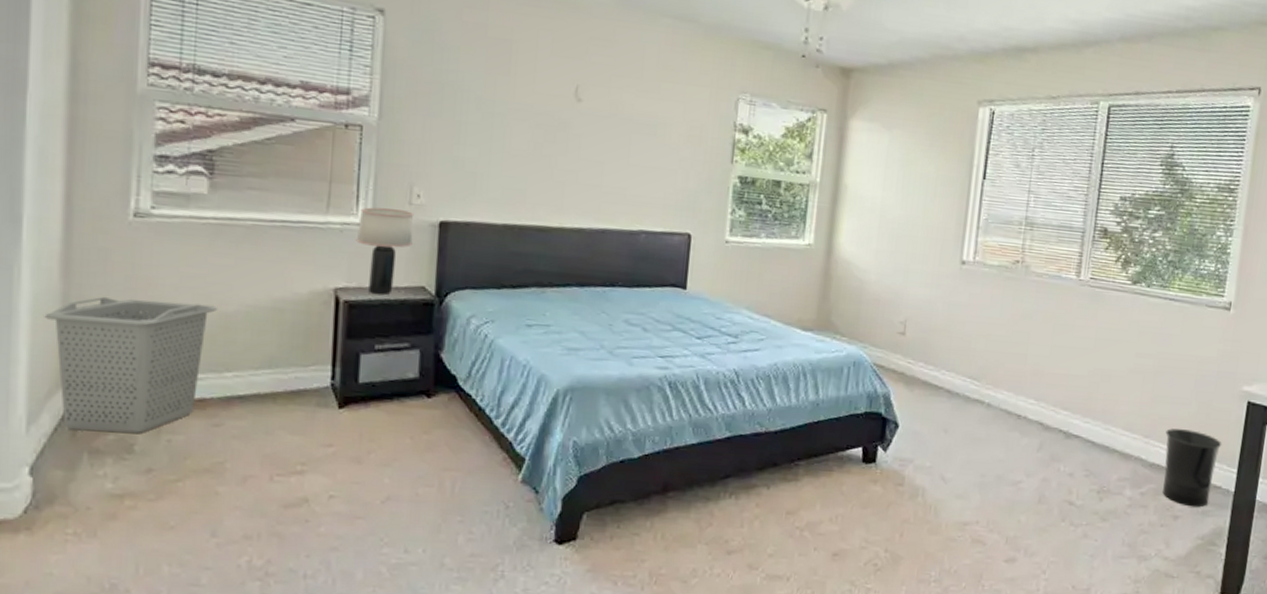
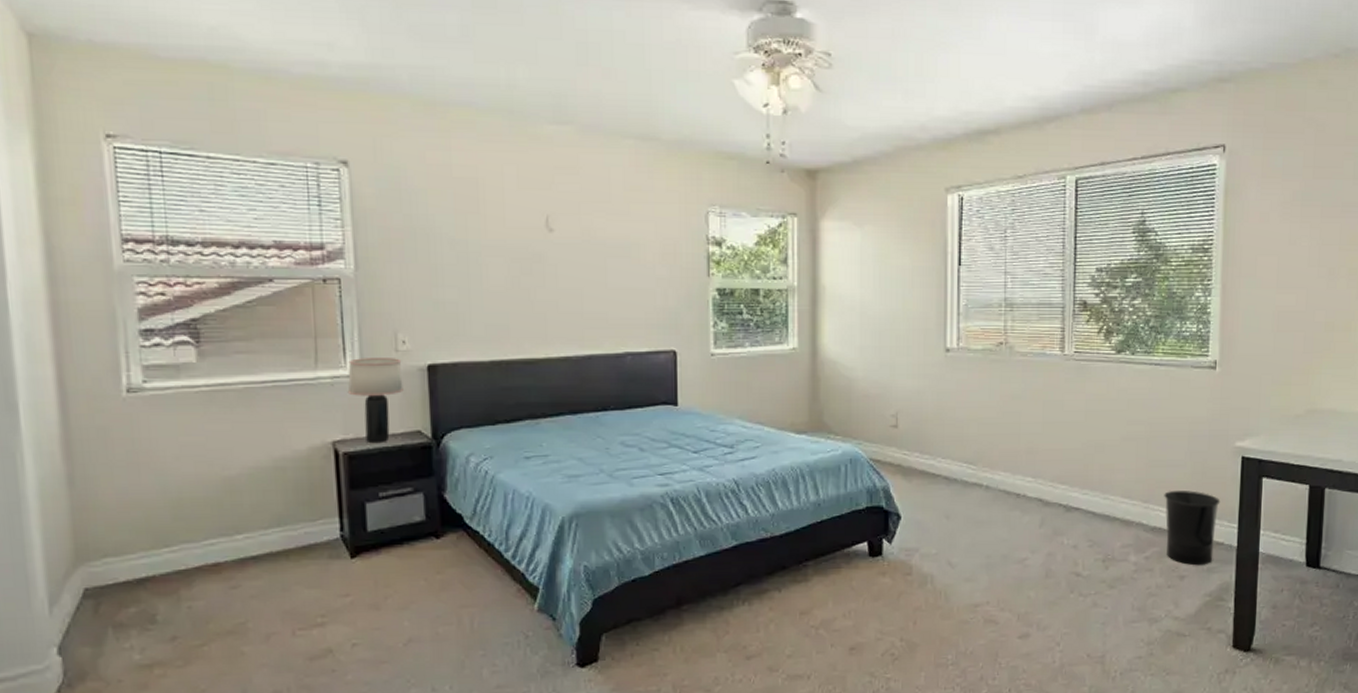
laundry basket: present [44,296,218,434] -> none [52,471,221,607]

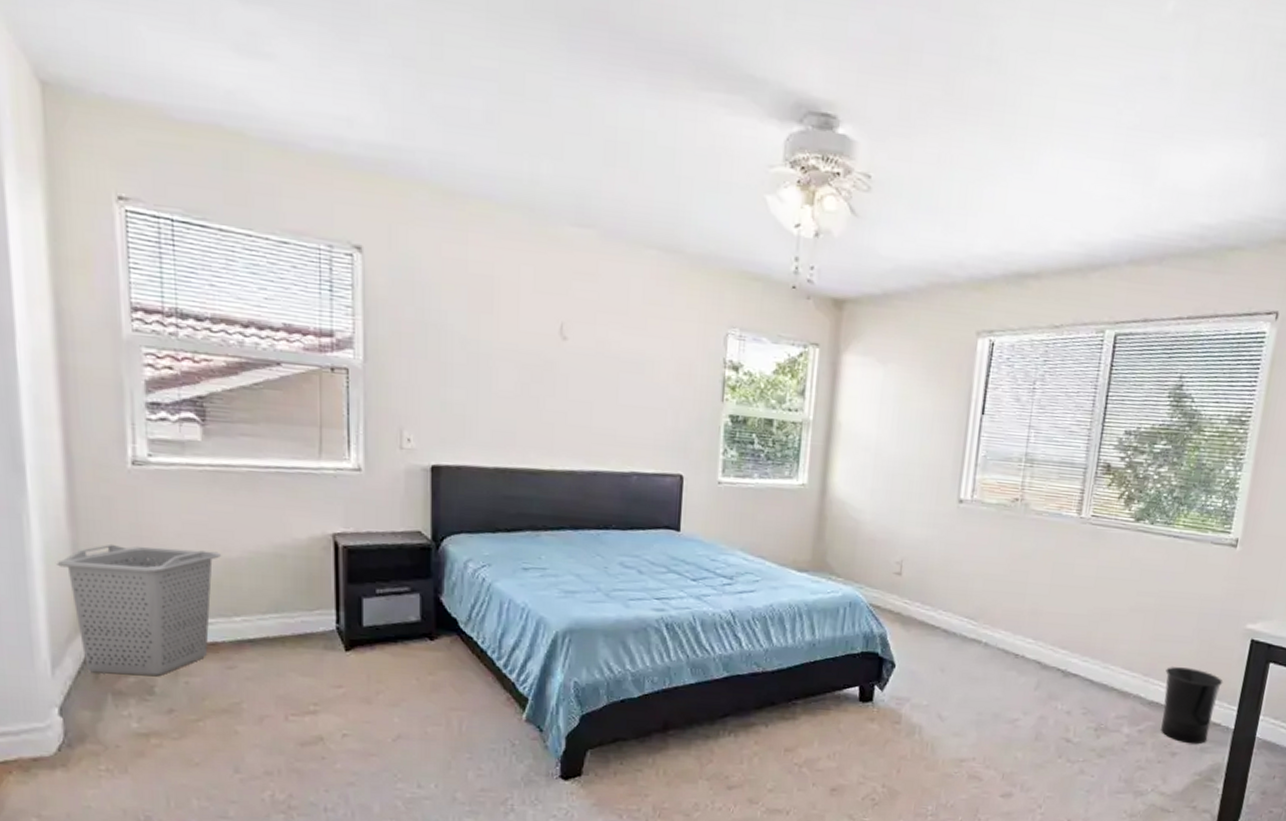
laundry basket: none [52,471,221,607] -> present [56,543,222,677]
table lamp: present [347,356,403,444] -> none [350,452,406,541]

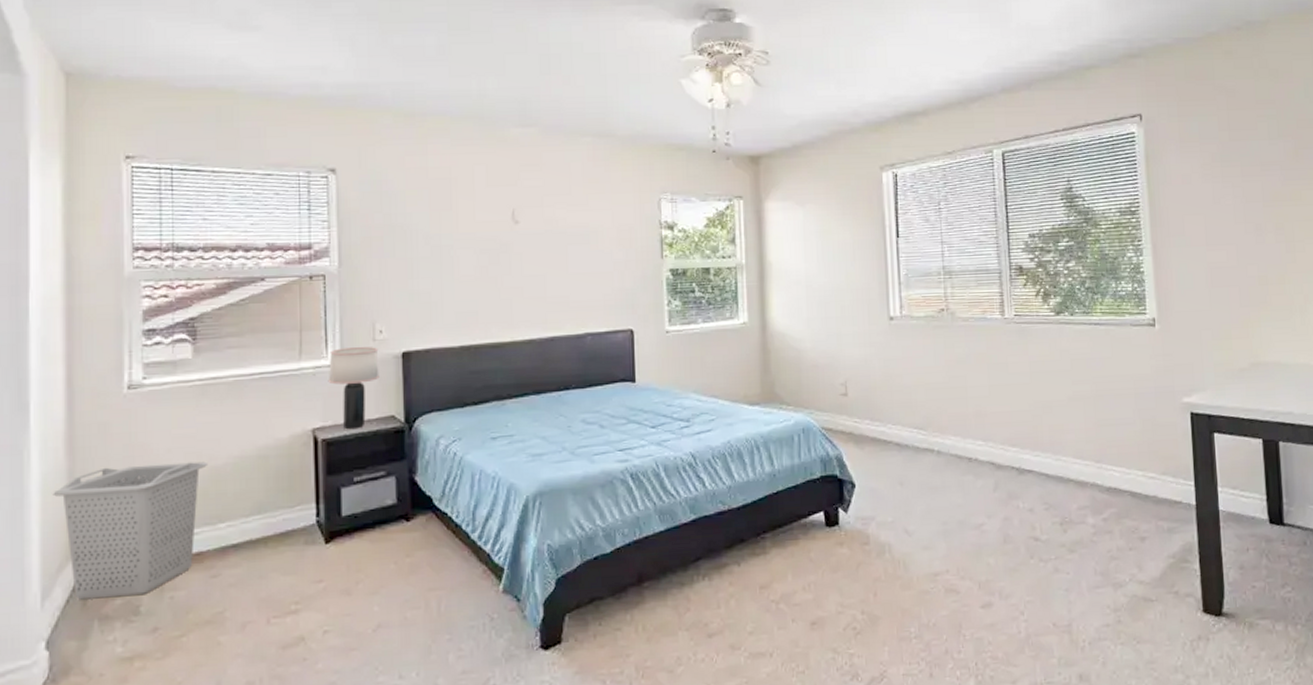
table lamp: none [350,452,406,541] -> present [328,346,379,430]
waste bin: present [1161,667,1223,744] -> none [1116,449,1174,526]

